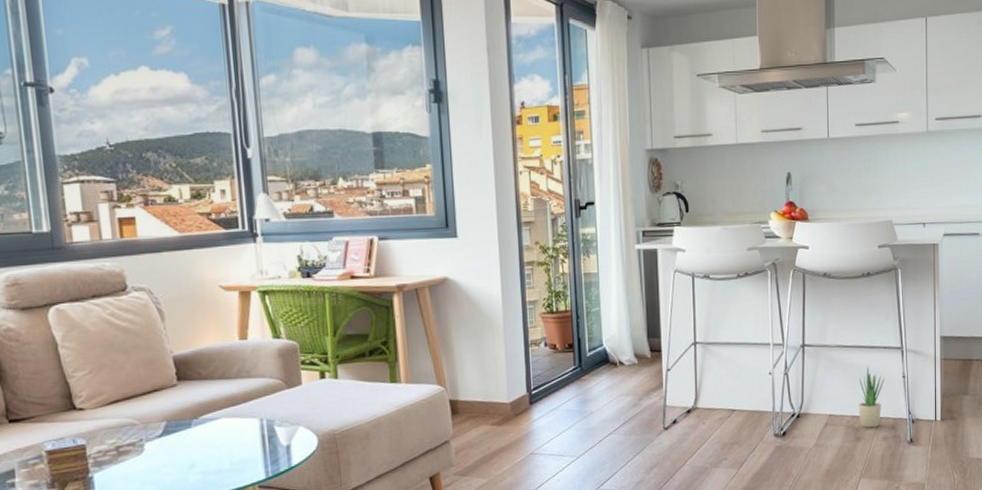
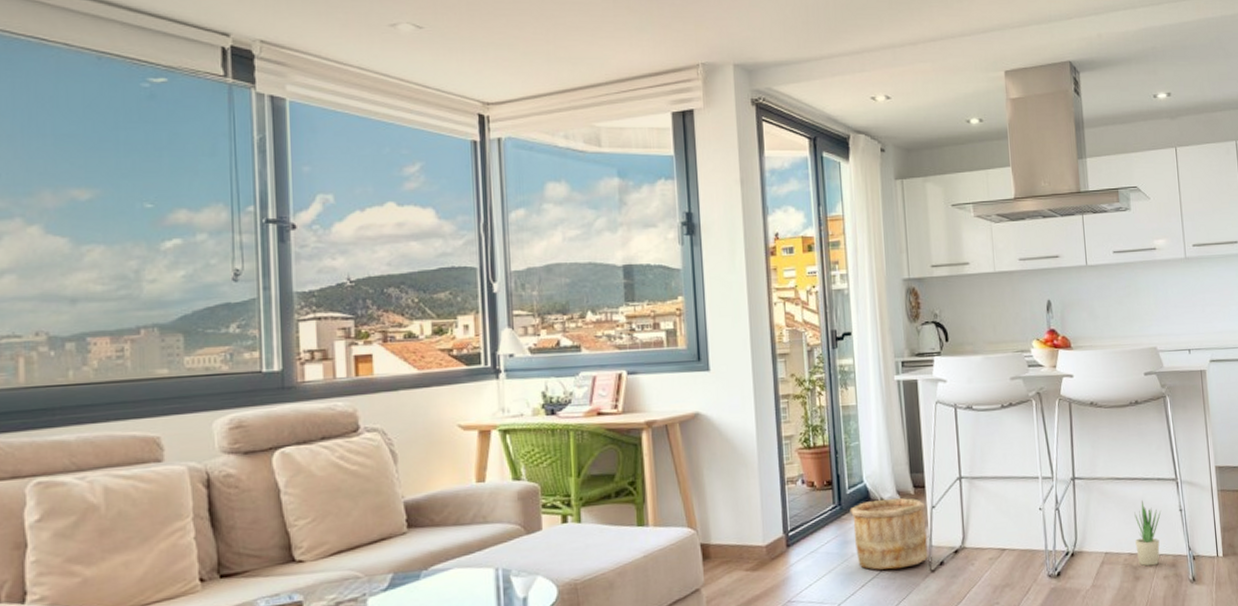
wooden bucket: none [589,361,662,427] -> present [849,498,928,570]

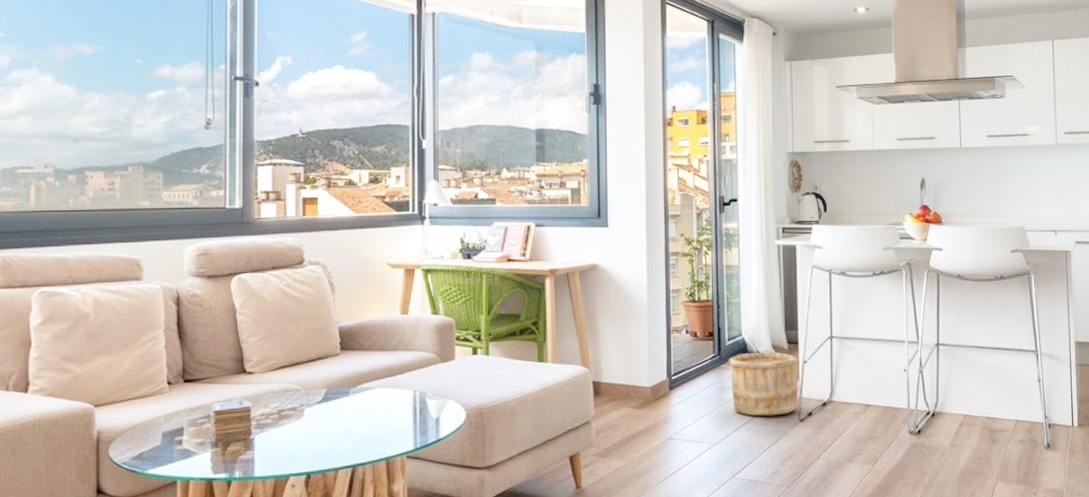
potted plant: present [1134,500,1162,566] -> none [994,369,1021,430]

